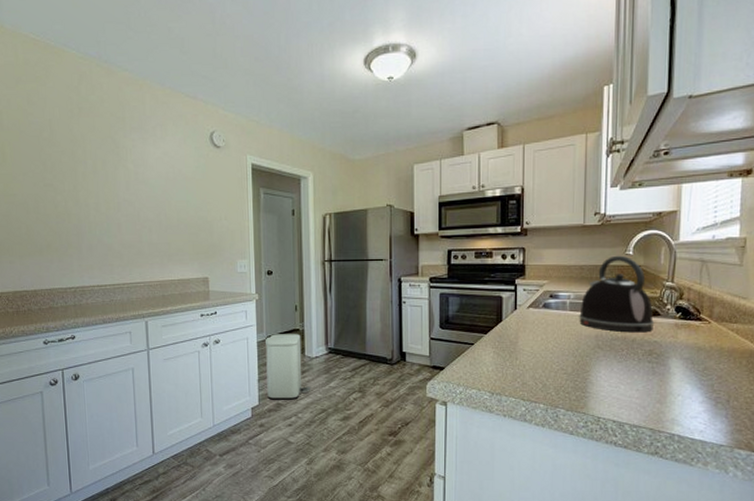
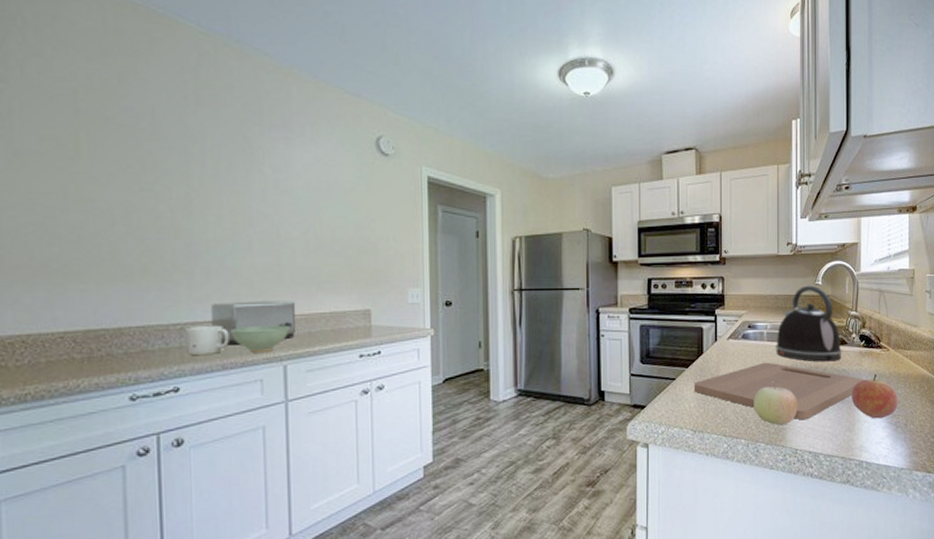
mug: none [78,288,107,312] -> present [186,324,229,356]
toaster: none [94,270,154,305] -> present [210,300,297,345]
bowl: none [108,289,149,311] -> present [231,324,290,353]
pedal bin: present [266,334,311,400] -> none [442,374,497,455]
cutting board: none [492,331,679,390] -> present [693,362,864,420]
fruit: none [554,350,602,394] -> present [753,381,797,426]
fruit: none [663,347,720,393] -> present [851,373,899,419]

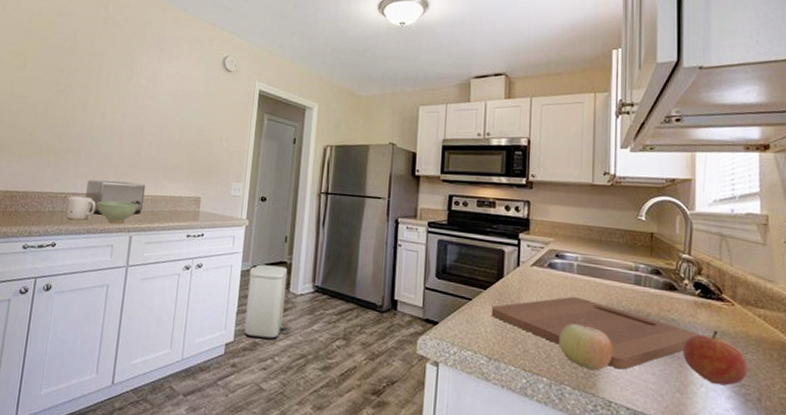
pedal bin: none [442,374,497,455] -> present [244,264,292,340]
kettle: present [775,285,843,362] -> none [586,219,671,308]

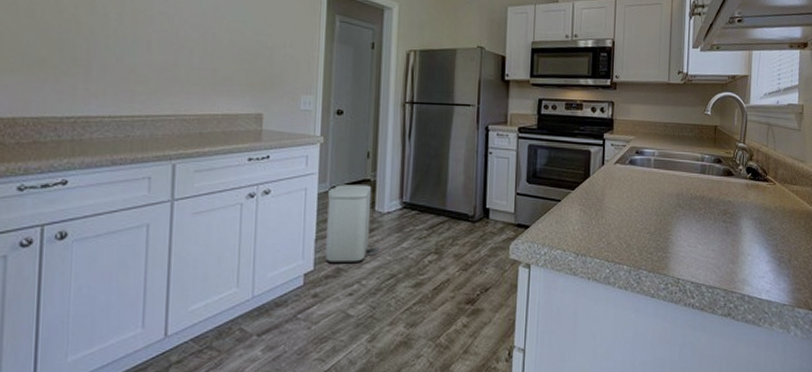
mug: present [66,196,96,220] -> none [78,120,121,150]
toaster: present [84,180,146,215] -> none [103,98,190,141]
bowl: present [97,200,139,224] -> none [123,123,182,150]
cutting board: present [491,296,700,370] -> none [578,189,749,250]
fruit: present [559,319,613,371] -> none [637,209,682,254]
fruit: present [683,330,749,386] -> none [736,207,783,253]

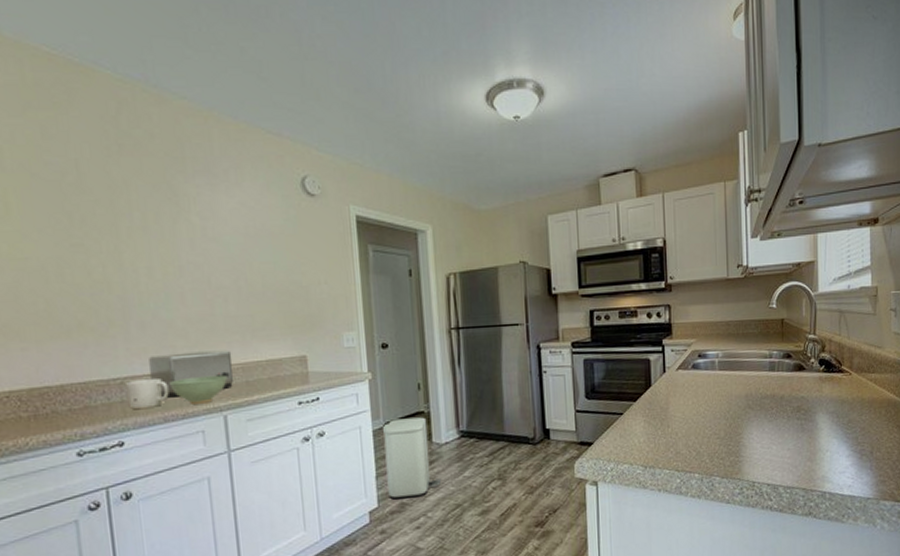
mug: none [78,120,121,150] -> present [126,377,169,410]
toaster: none [103,98,190,141] -> present [149,350,234,398]
bowl: none [123,123,182,150] -> present [169,374,228,404]

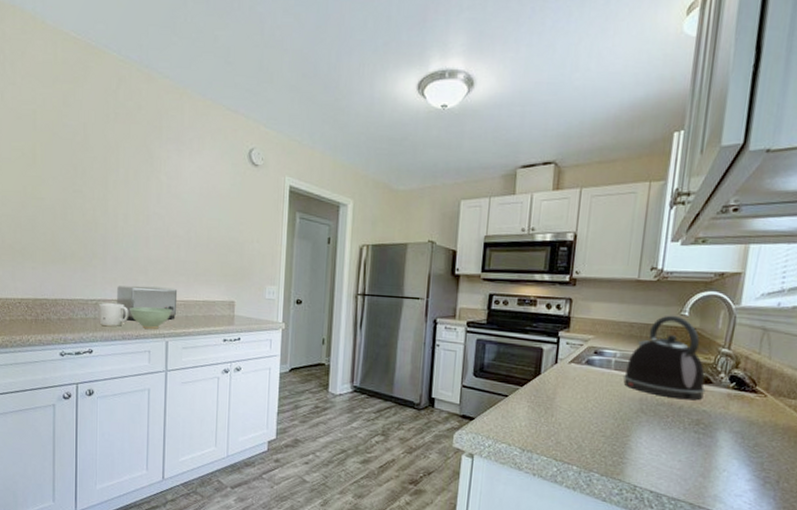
pedal bin: present [383,417,442,500] -> none [286,366,332,437]
kettle: none [727,309,801,390] -> present [622,315,706,400]

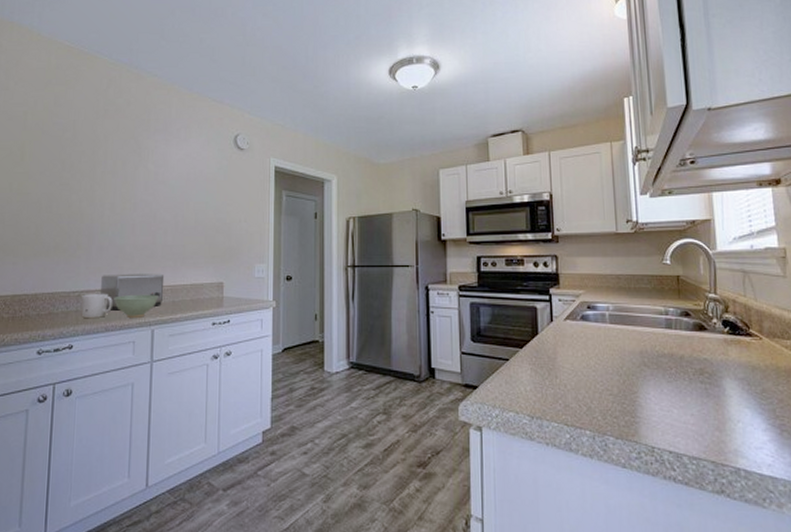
kettle: present [622,315,706,400] -> none [619,264,702,349]

